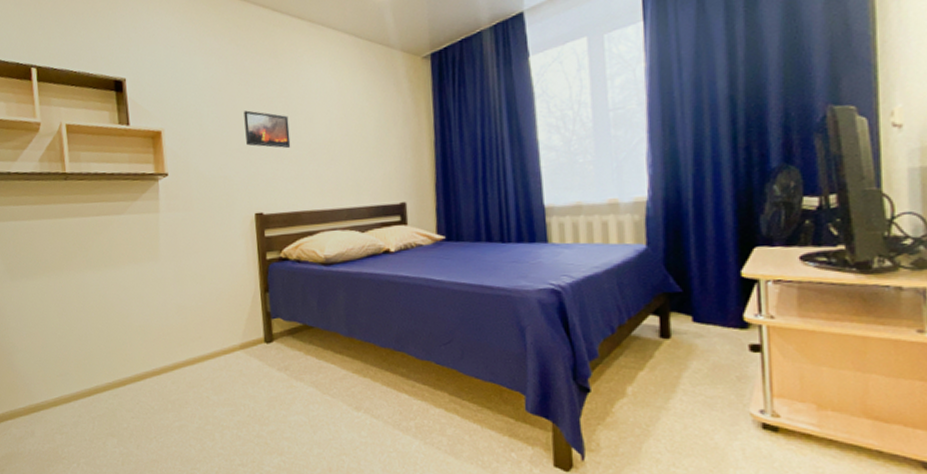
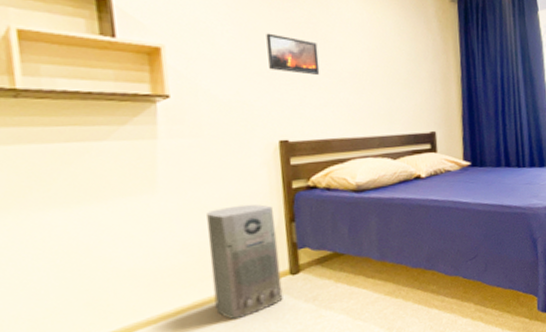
air purifier: none [196,273,259,380] -> present [207,204,283,320]

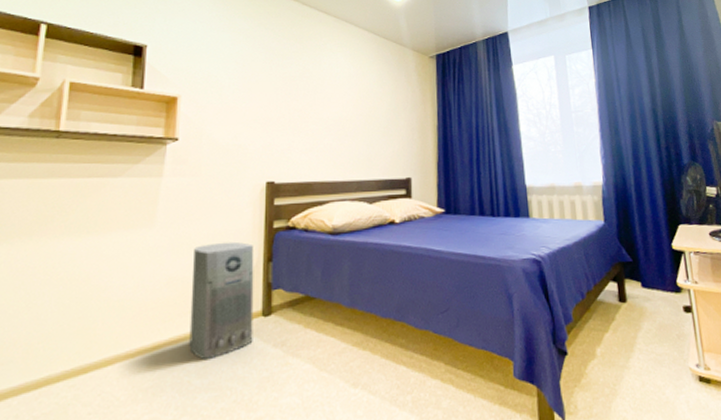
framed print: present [266,33,320,76] -> none [265,86,308,123]

